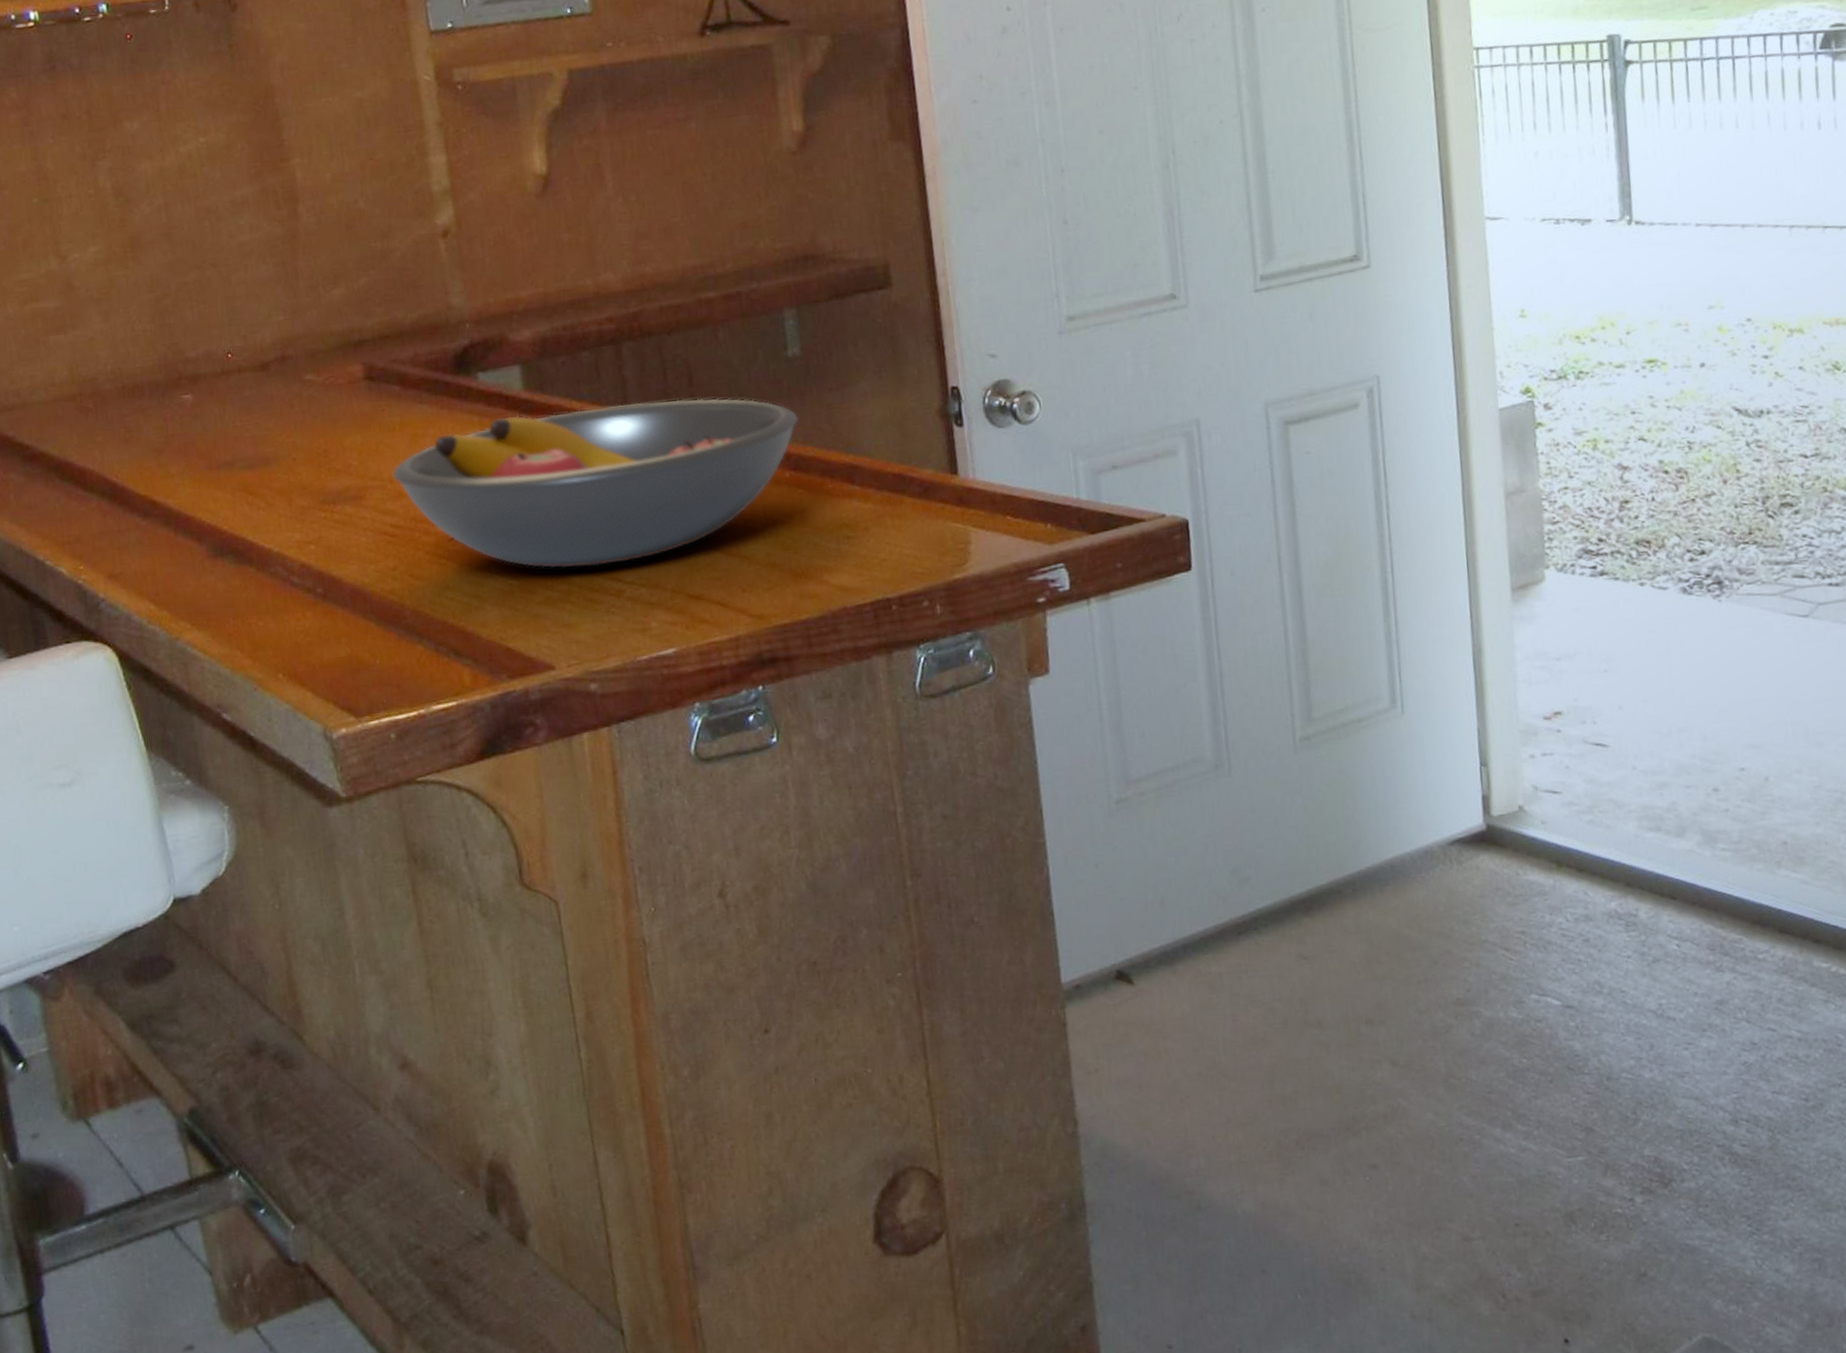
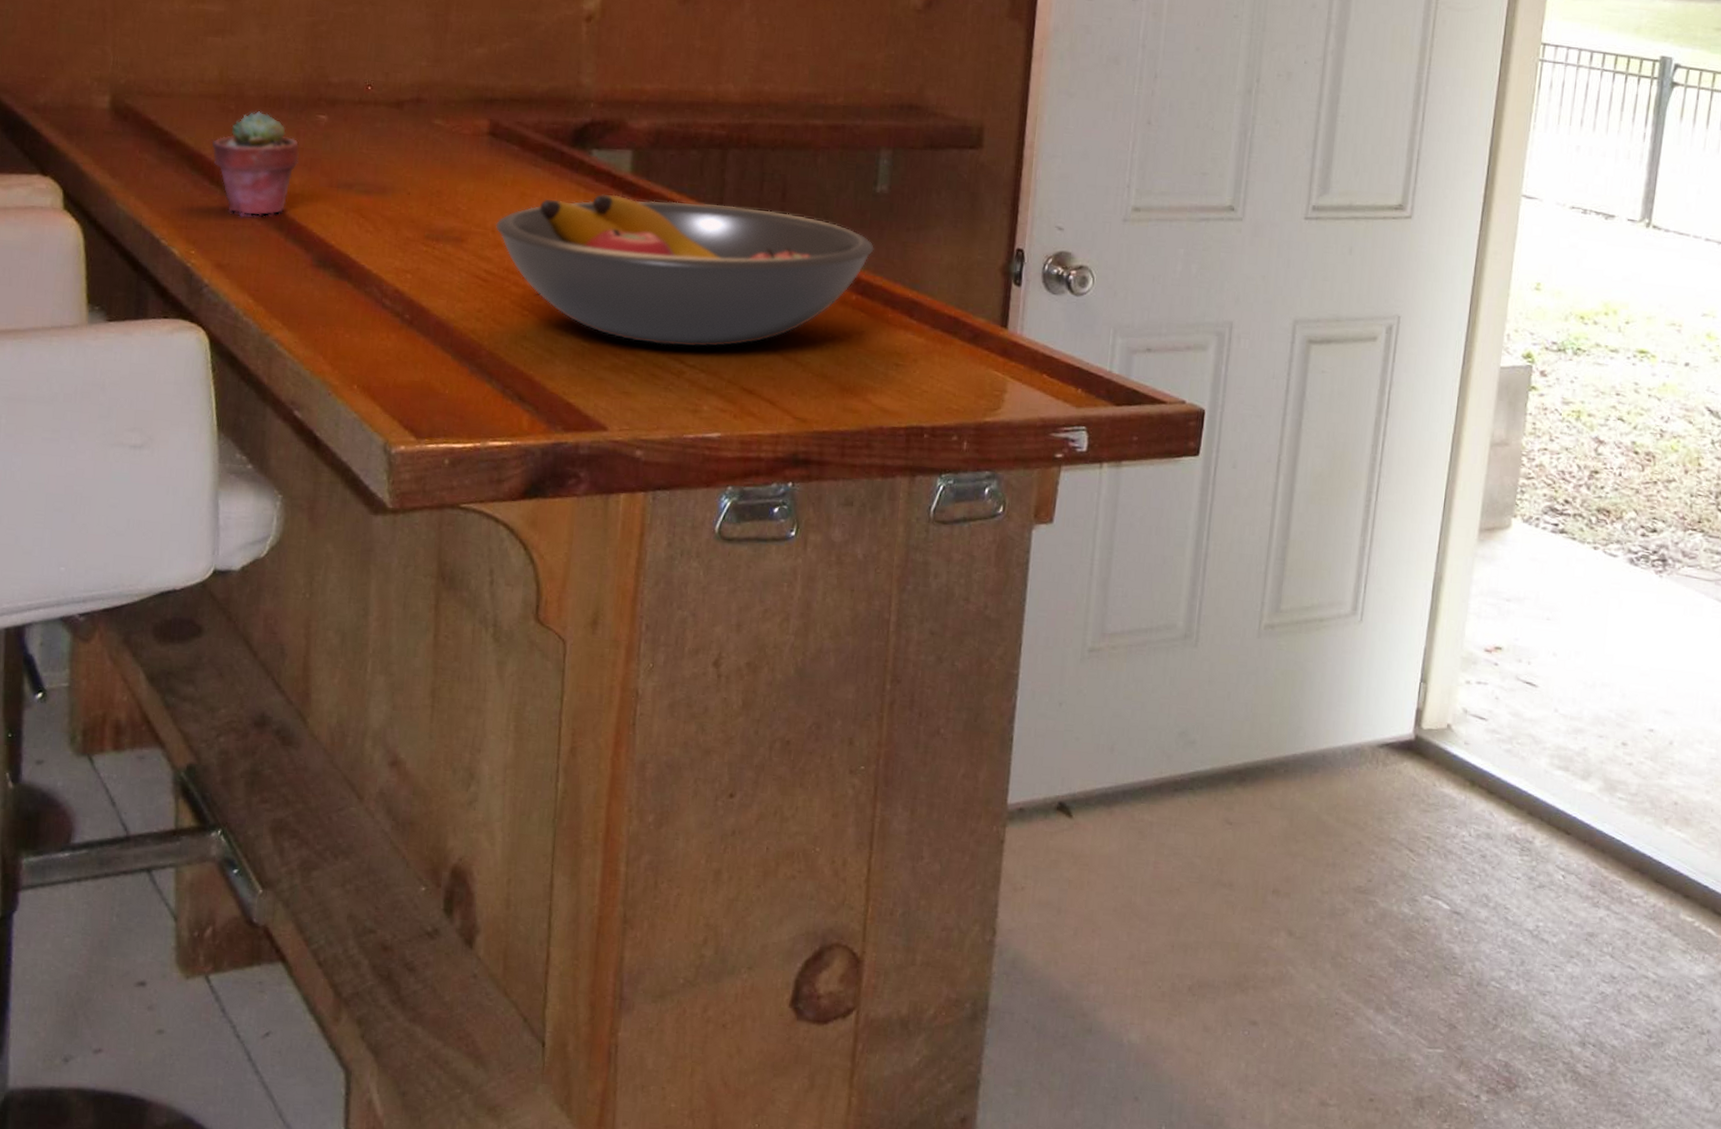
potted succulent: none [77,404,172,521] -> present [211,111,300,218]

